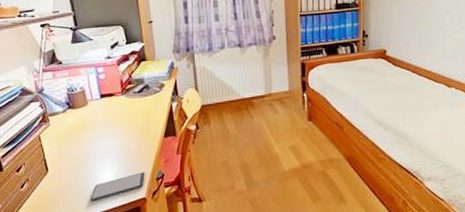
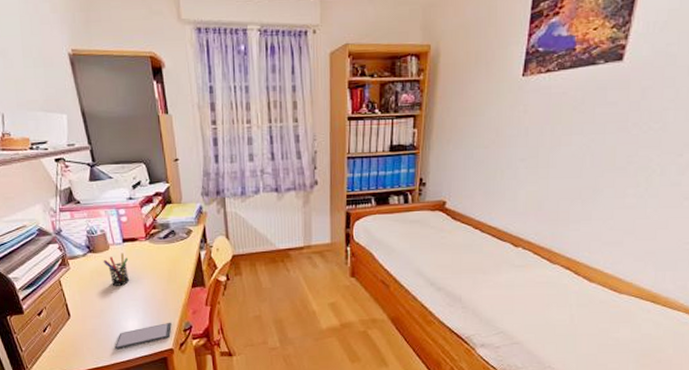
pen holder: none [81,108,106,140] -> present [103,253,130,286]

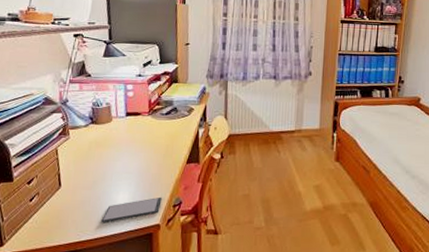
pen holder: present [103,253,130,286] -> none [103,126,129,158]

